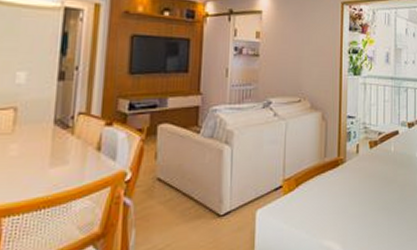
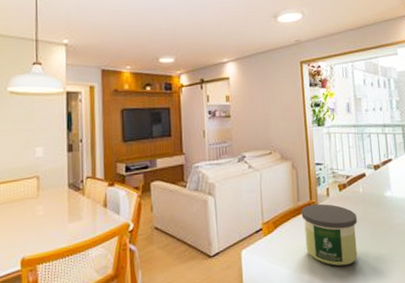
candle: none [327,161,385,232] -> present [301,203,358,266]

